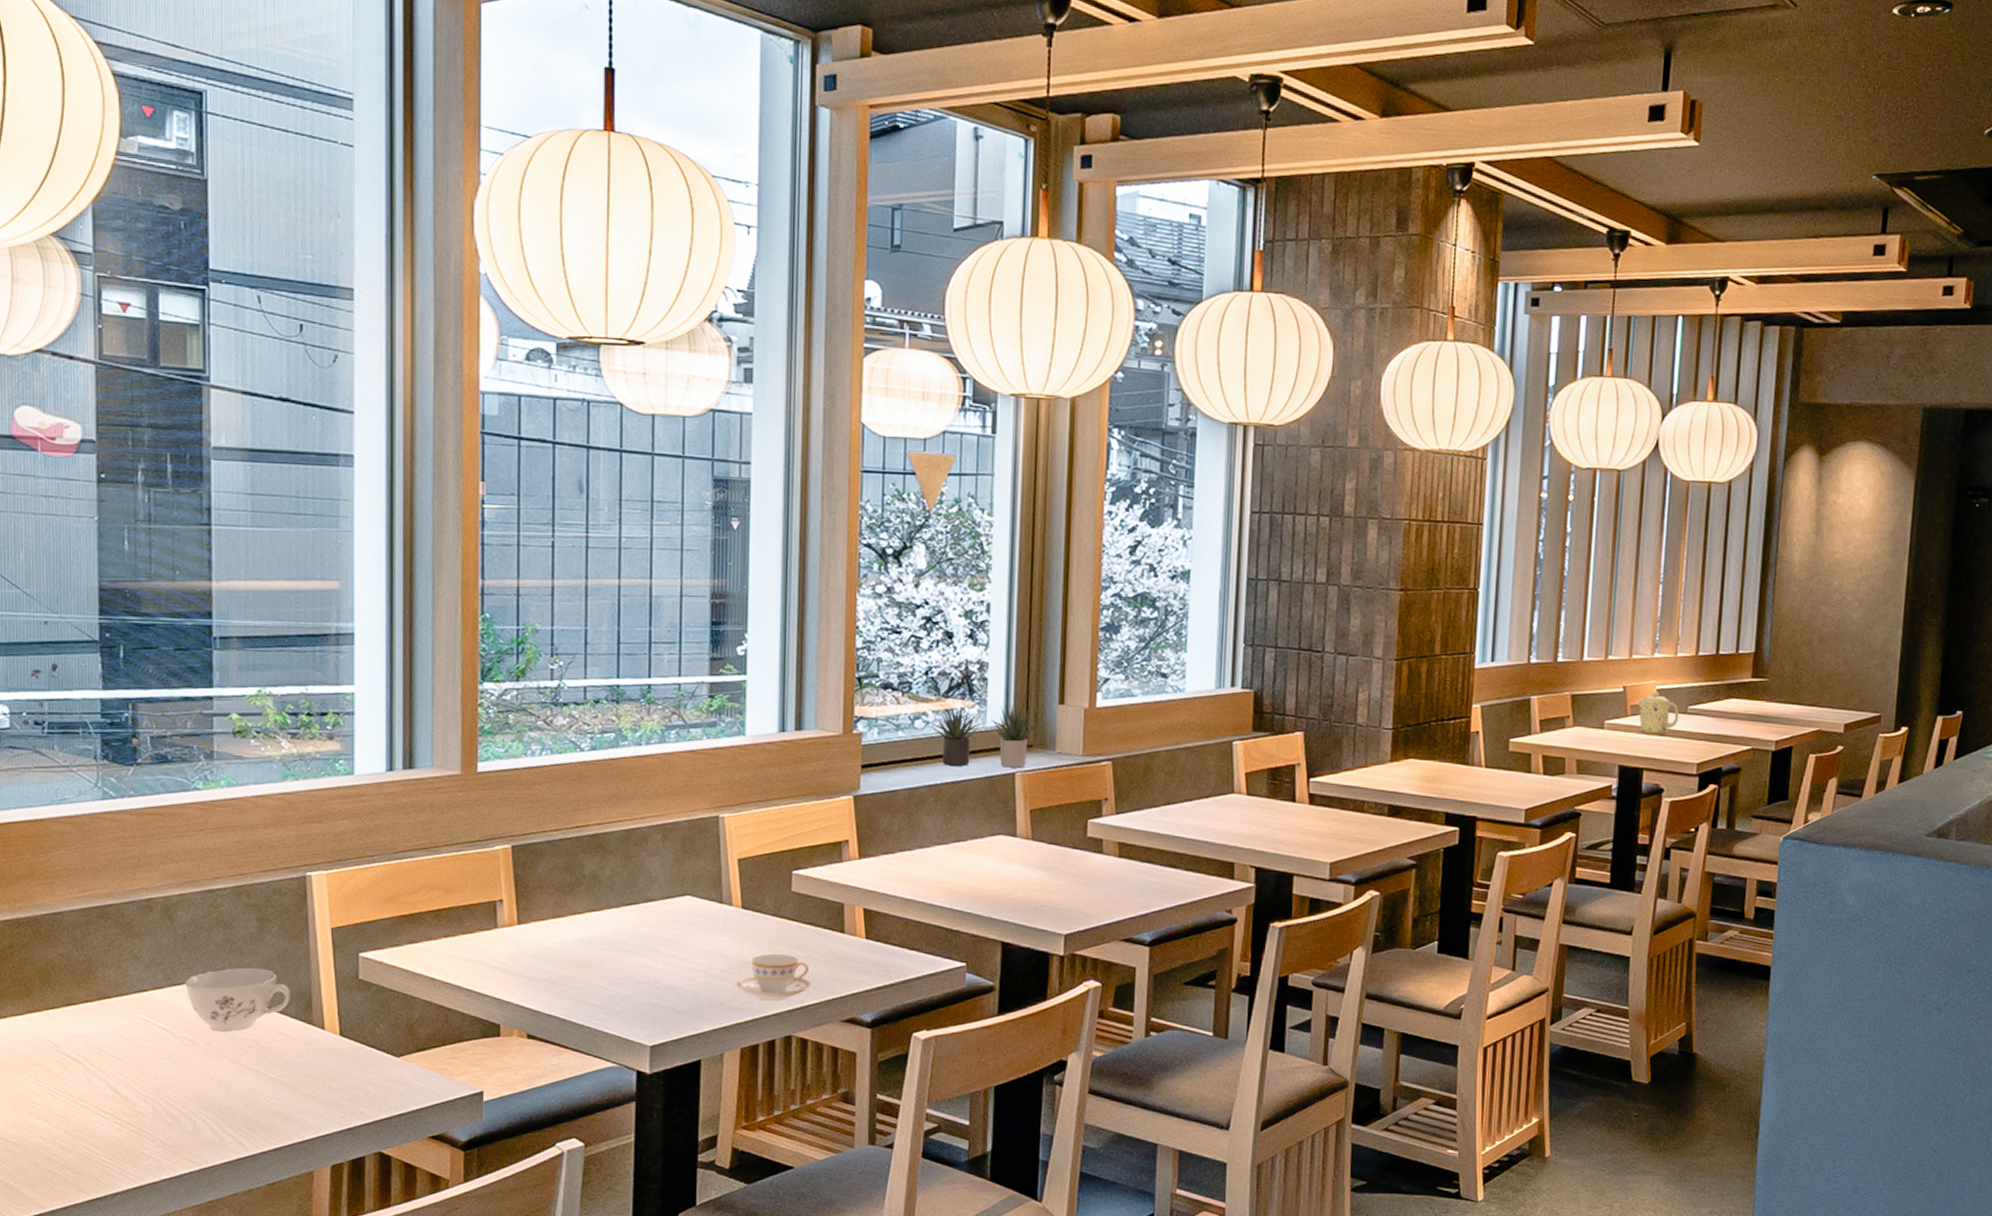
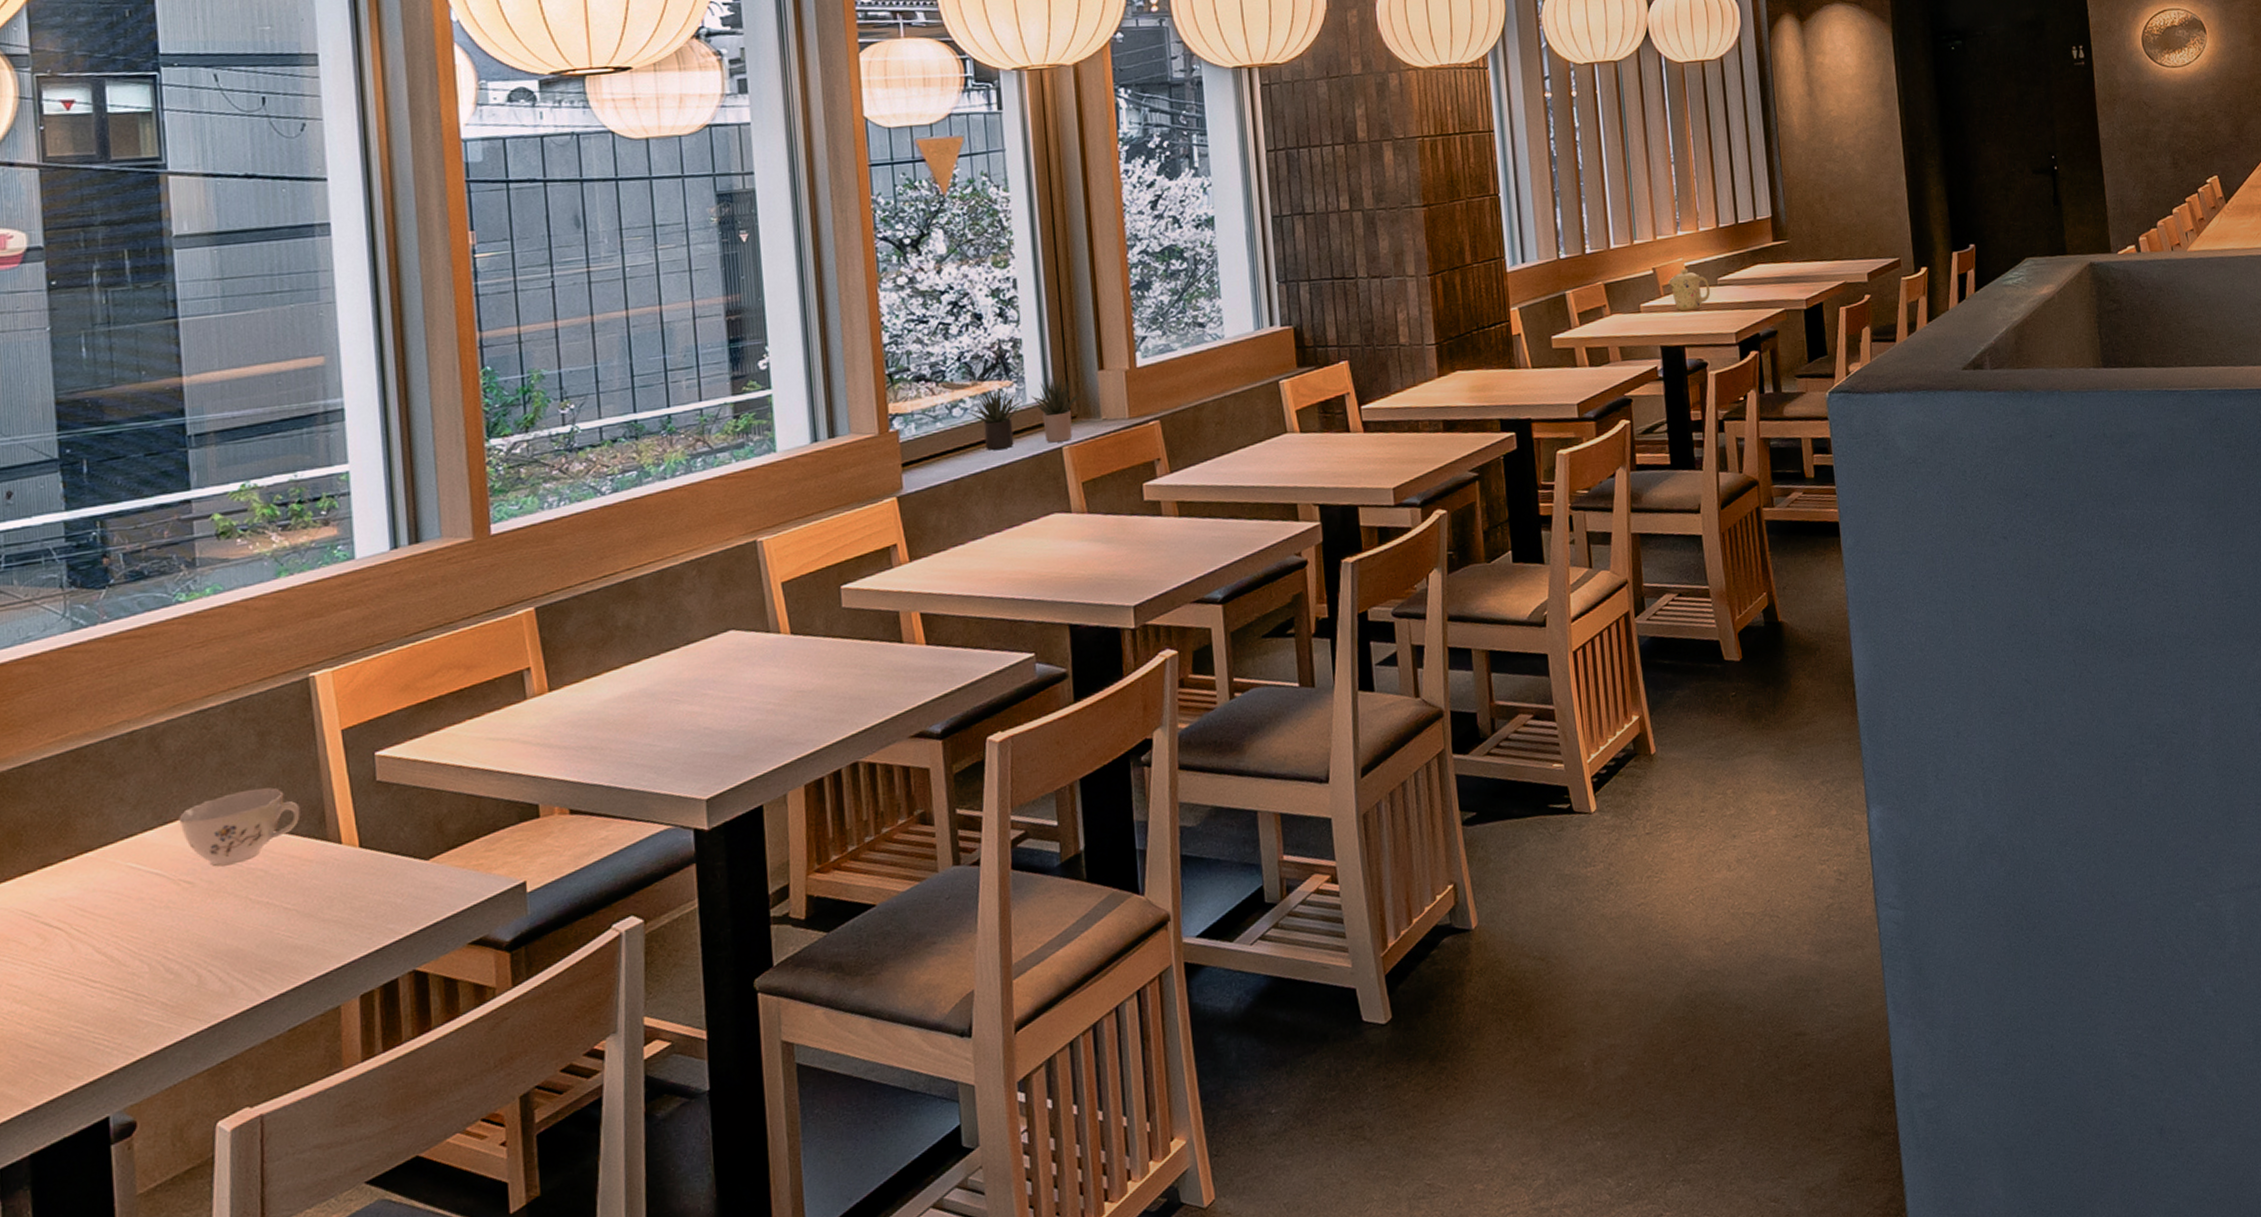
teacup: present [736,954,812,1001] -> none [792,675,874,729]

